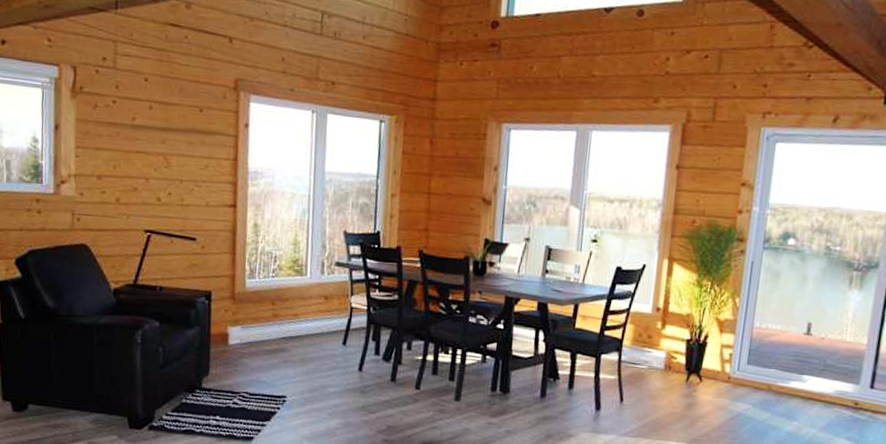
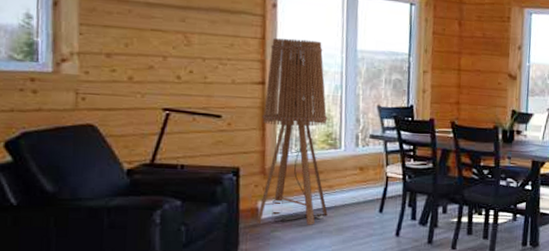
floor lamp: none [226,159,295,354] -> present [256,38,328,225]

